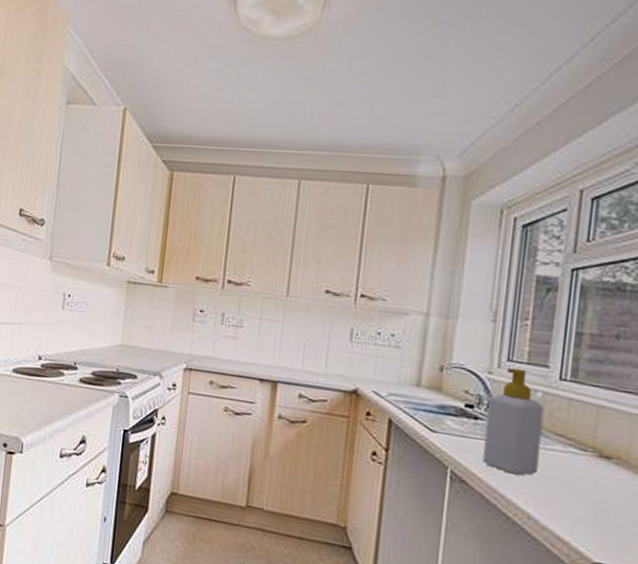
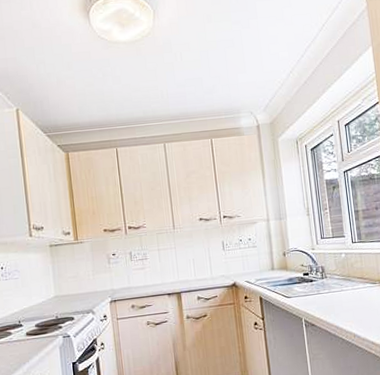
soap bottle: present [483,367,544,476] -> none [316,241,353,311]

